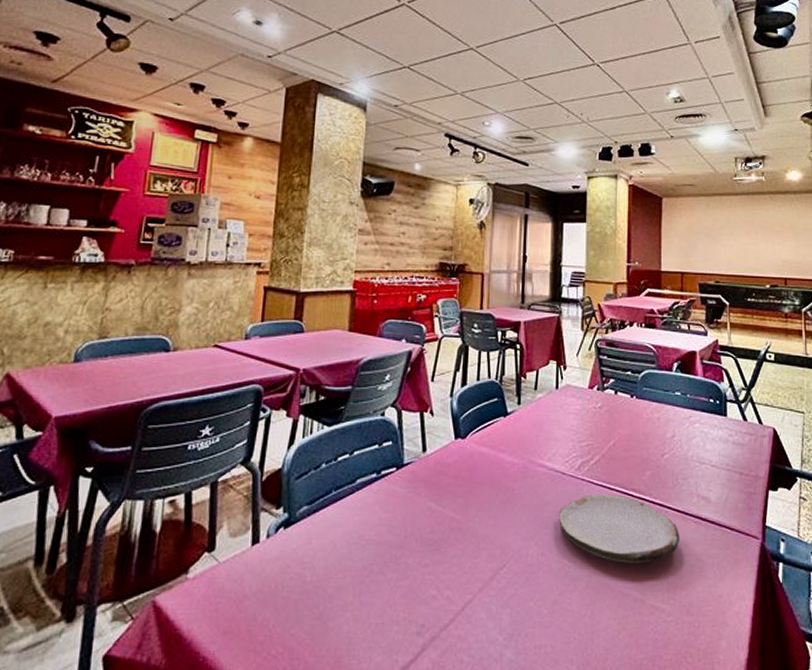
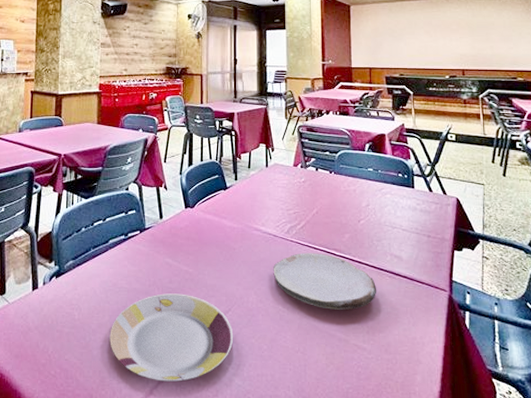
plate: none [350,546,508,659] -> present [110,293,234,382]

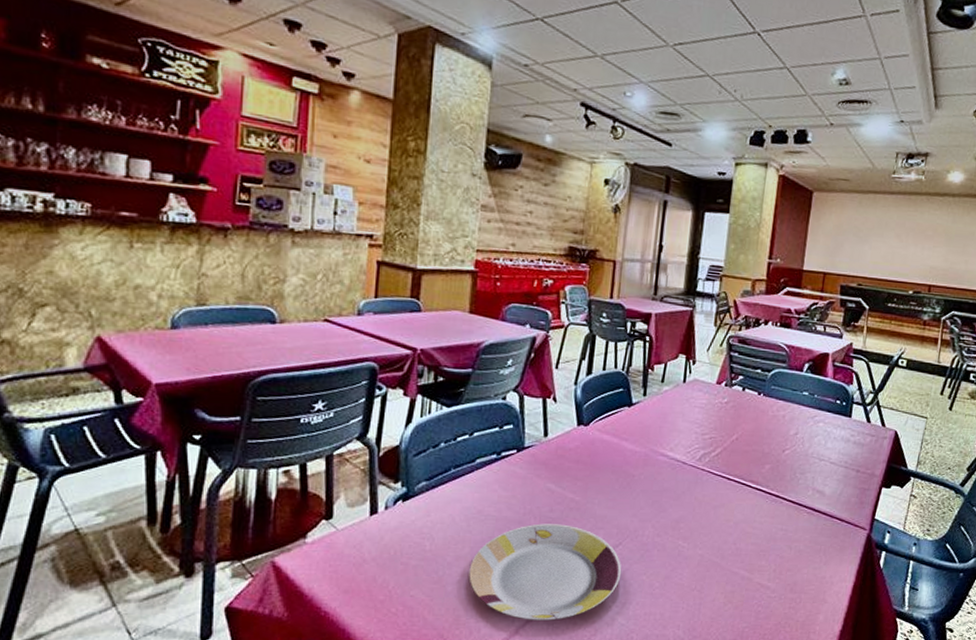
plate: present [273,253,377,310] -> none [676,483,792,547]

